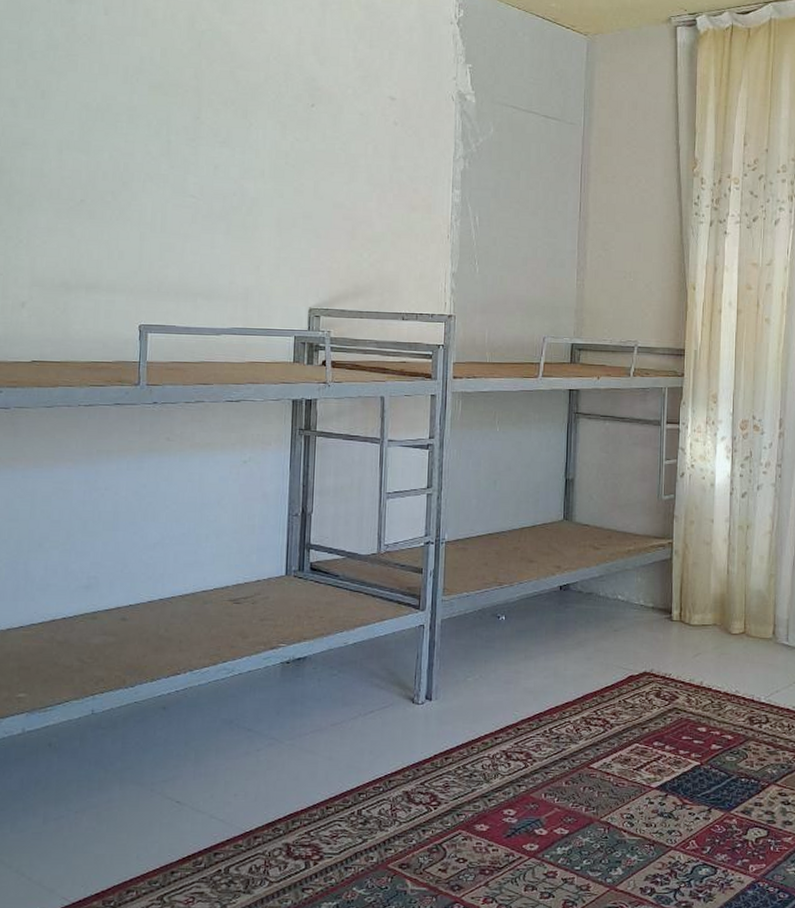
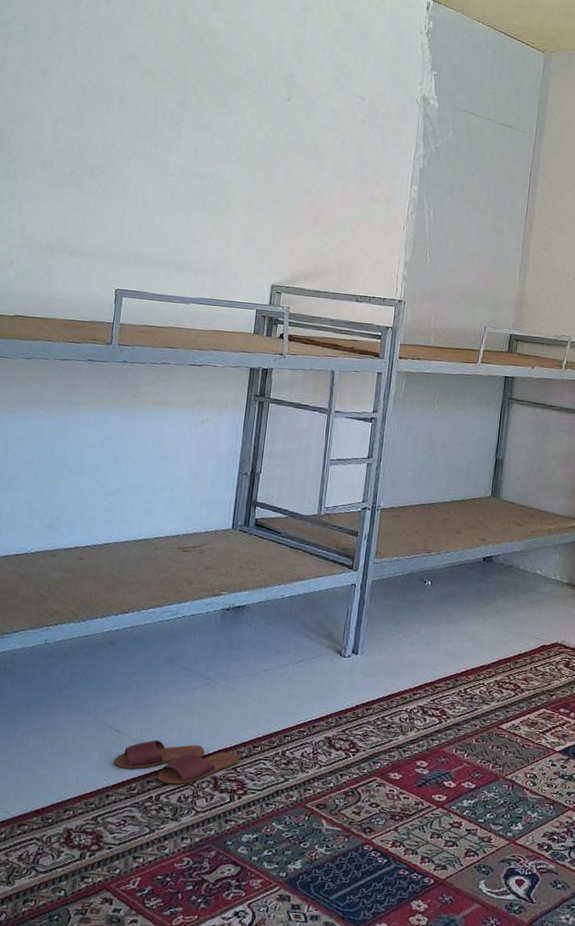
slippers: none [177,809,313,855] -> present [114,740,240,785]

